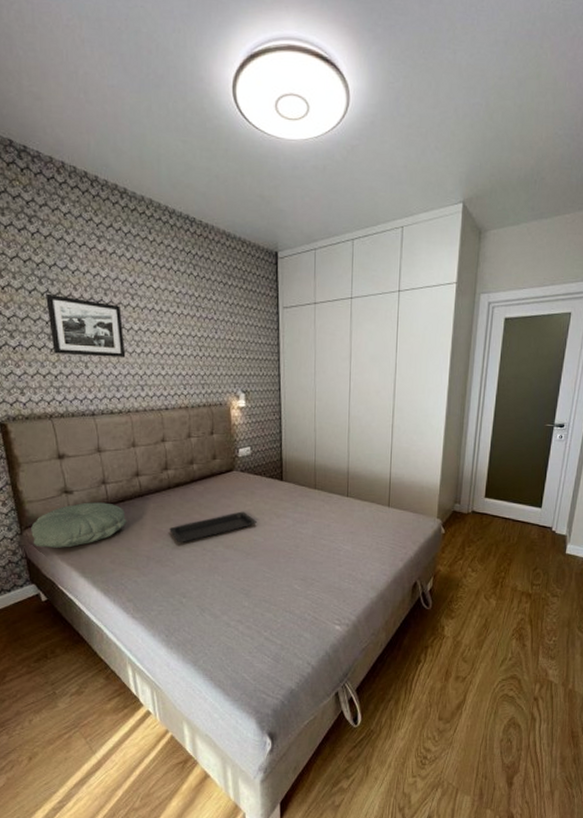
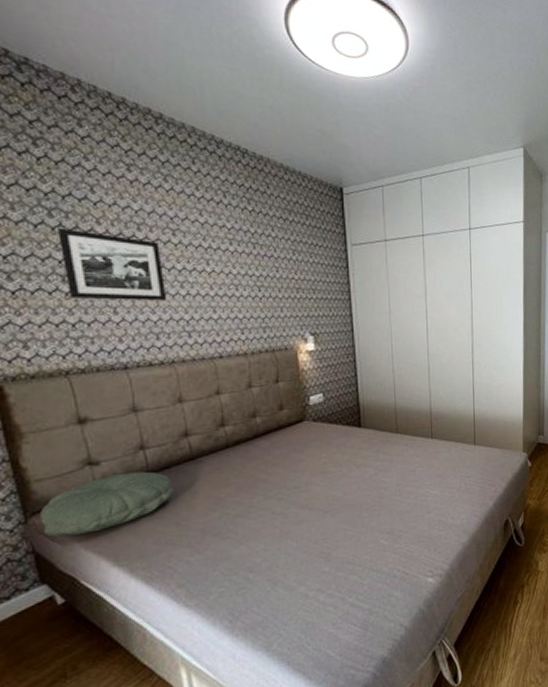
serving tray: present [169,511,257,542] -> none [229,465,334,509]

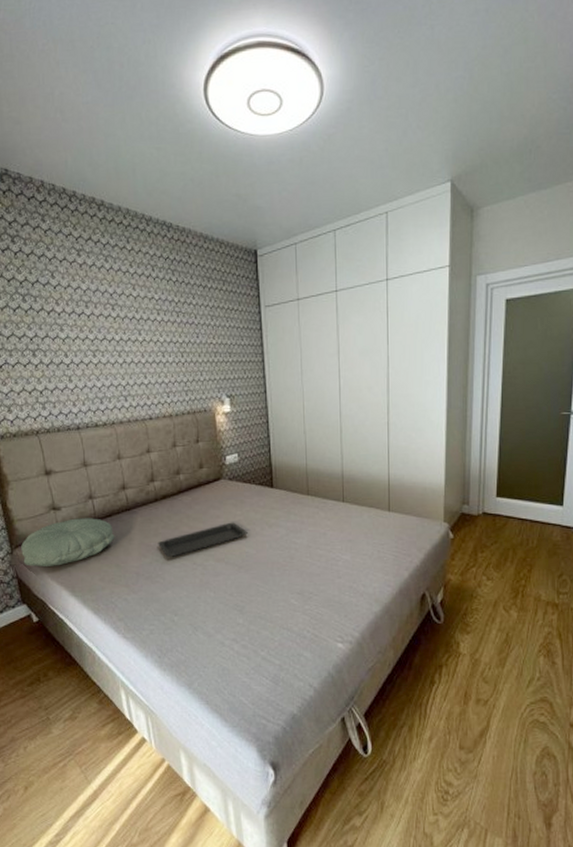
picture frame: present [58,227,167,301] -> none [29,310,108,370]
serving tray: none [229,465,334,509] -> present [158,522,248,557]

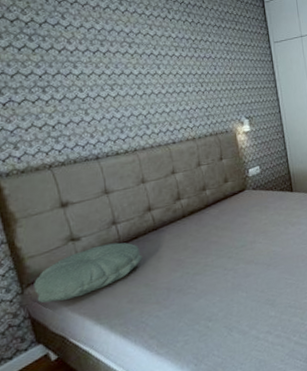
serving tray: present [158,522,248,557] -> none [188,226,273,268]

